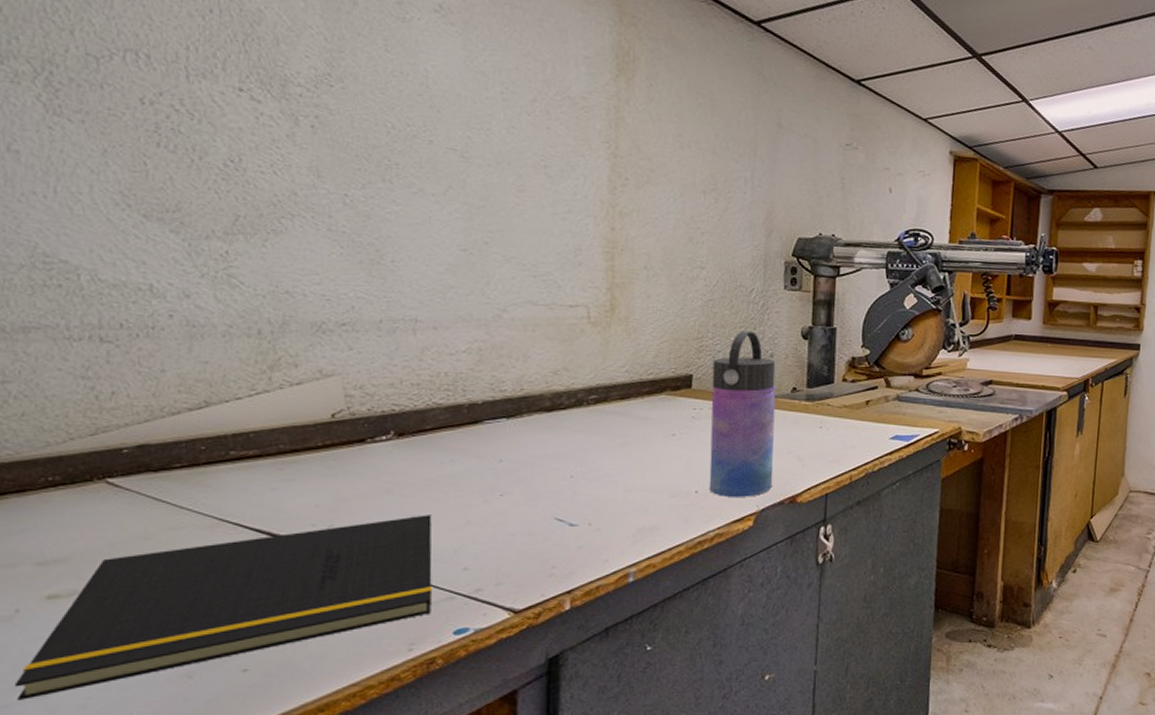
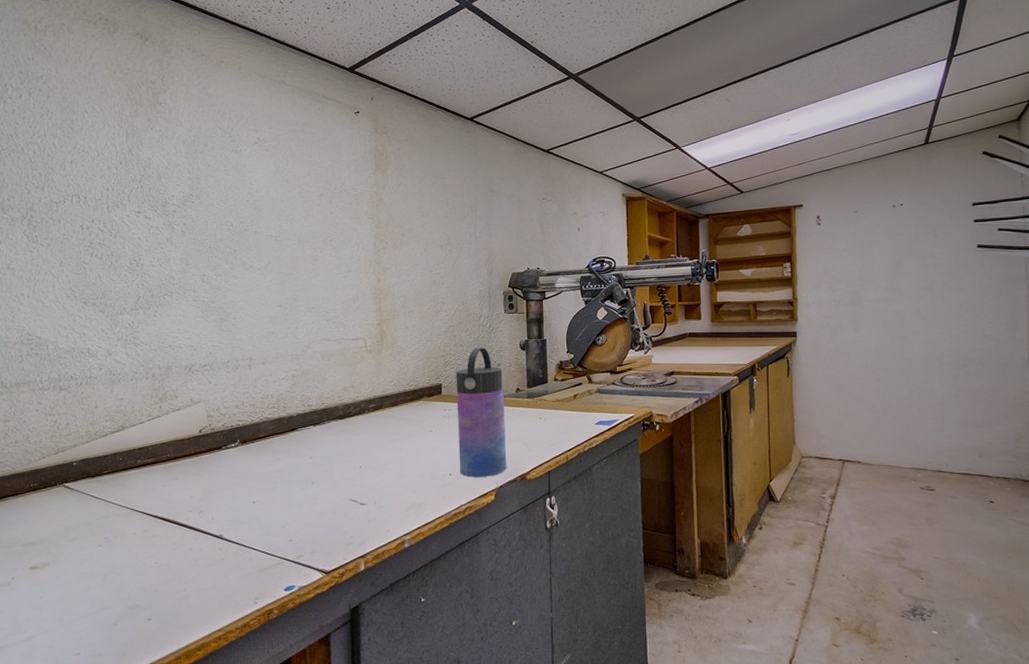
notepad: present [14,515,432,702] -> none [11,500,269,643]

